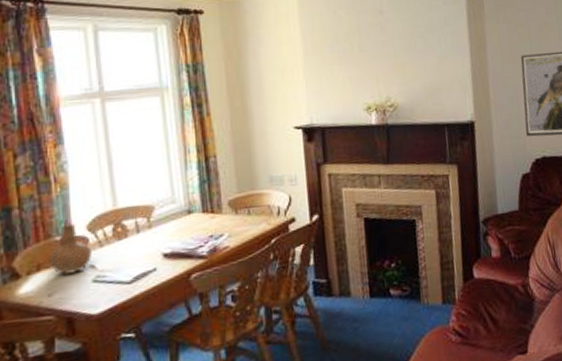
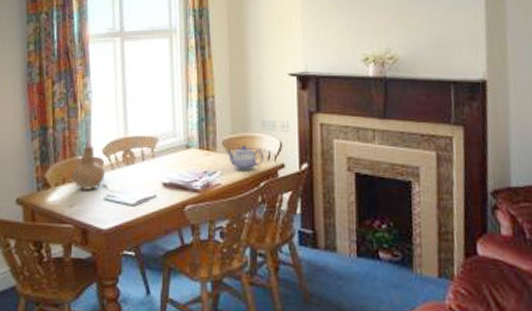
teapot: none [233,203,274,231] -> present [227,145,264,171]

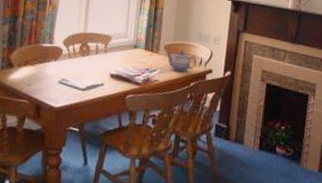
vase: present [71,146,105,191] -> none [33,36,63,74]

